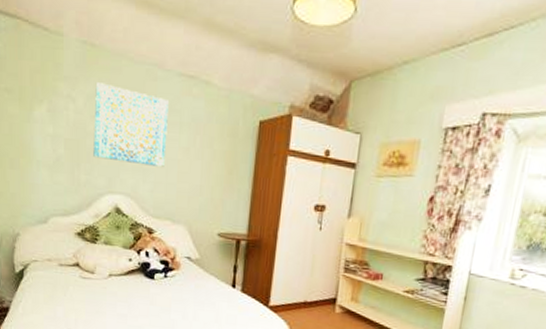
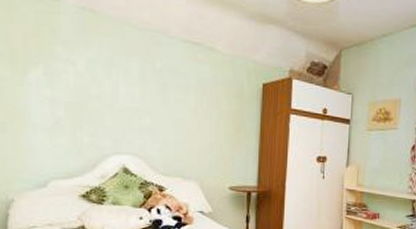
wall art: present [93,82,169,168] -> none [96,47,174,128]

